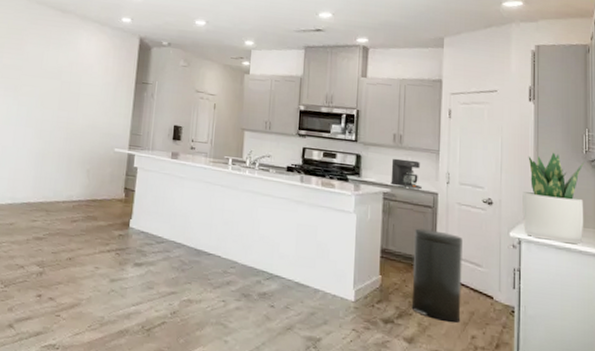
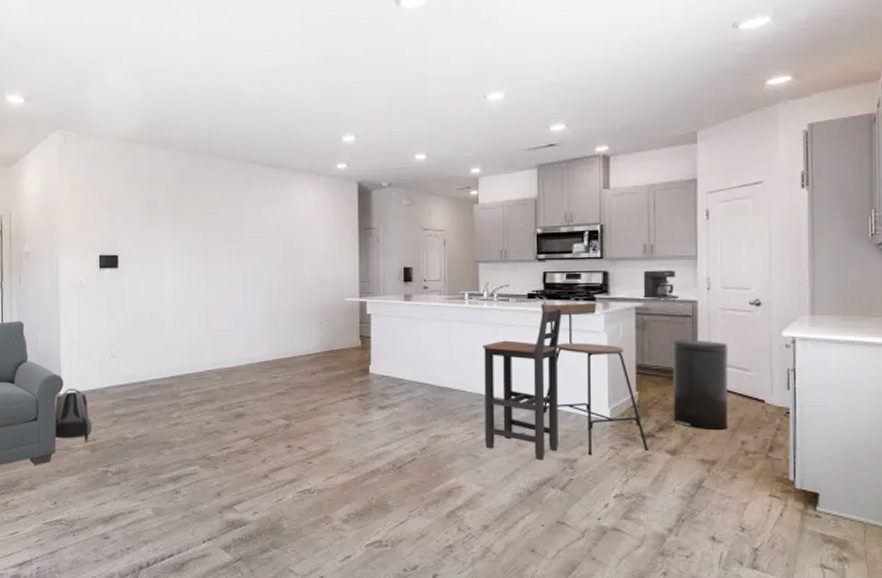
bar stool: none [235,184,317,337] -> present [482,308,562,461]
bar stool: none [293,178,389,338] -> present [541,302,650,456]
planter: present [522,152,584,245] -> none [796,240,870,336]

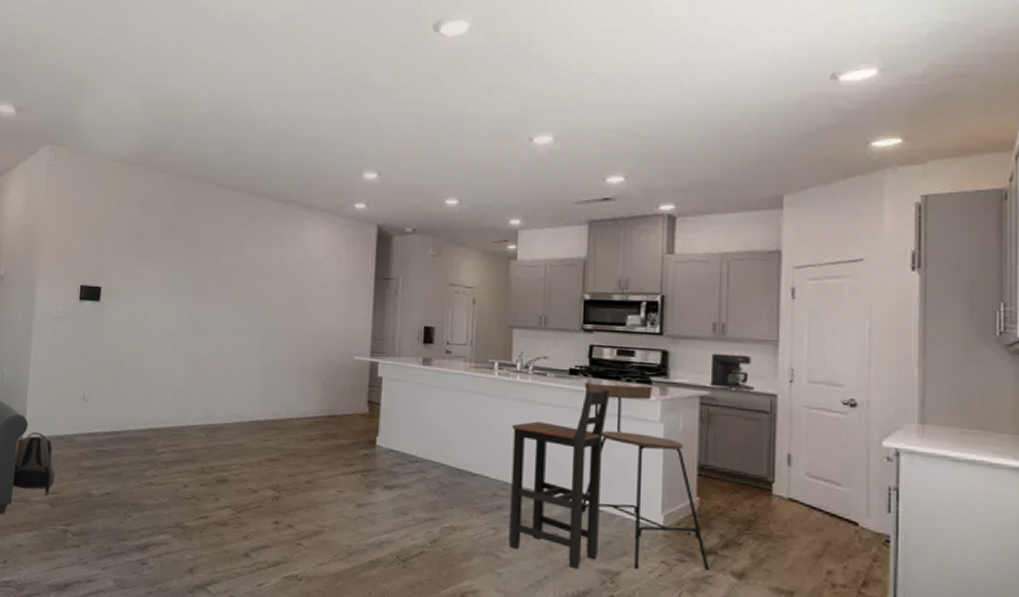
pedal bin: present [672,340,729,430] -> none [741,439,813,554]

